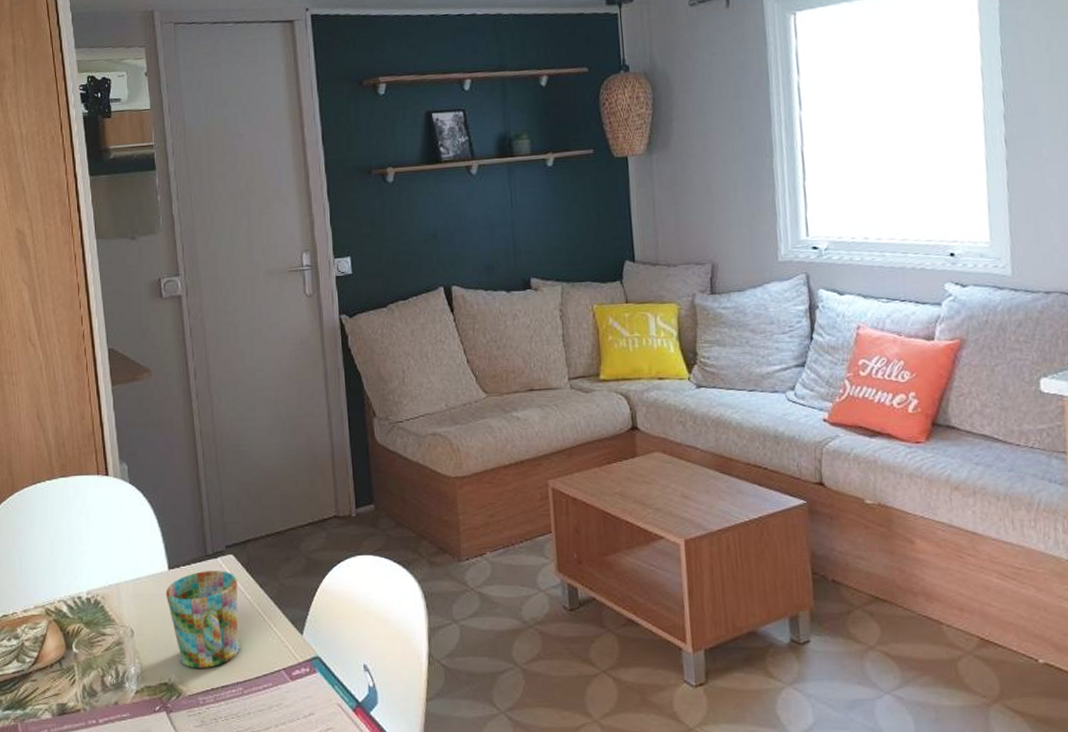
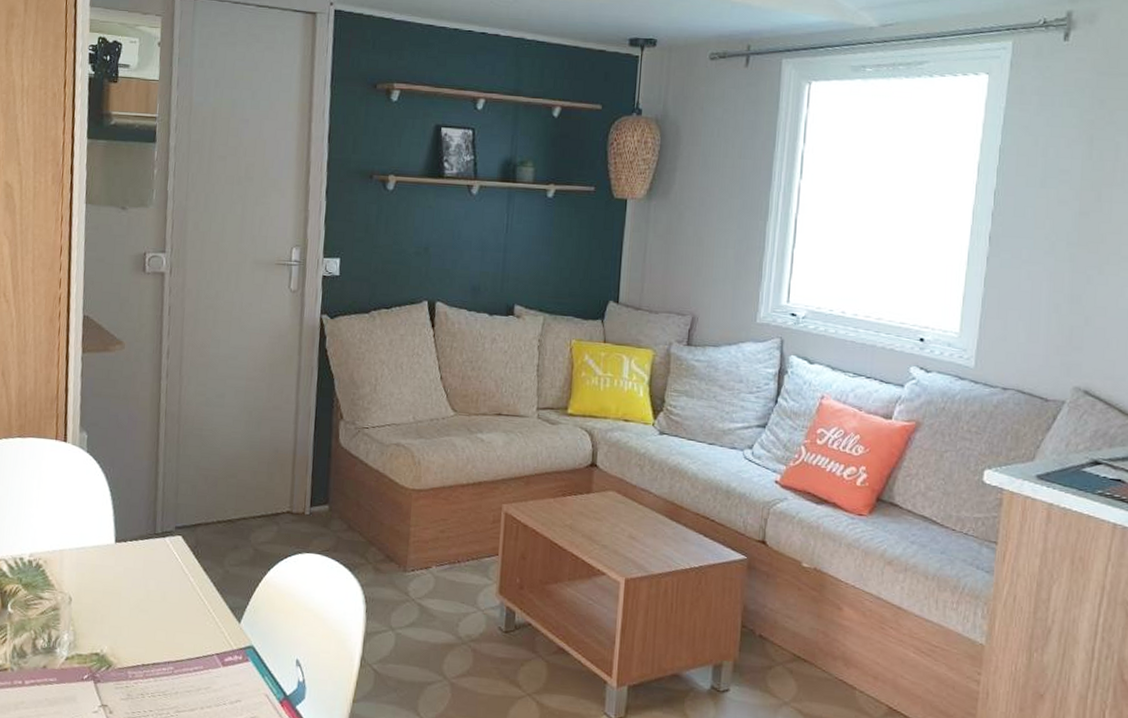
mug: present [165,571,240,668] -> none [108,548,183,644]

